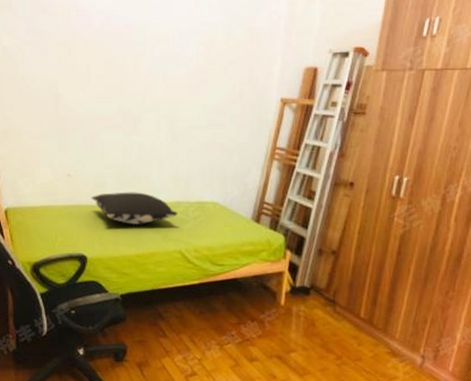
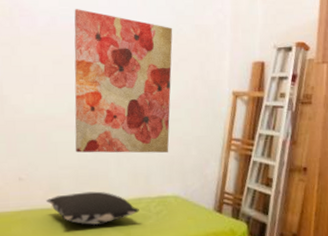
wall art: none [120,9,224,159] -> present [74,9,173,153]

